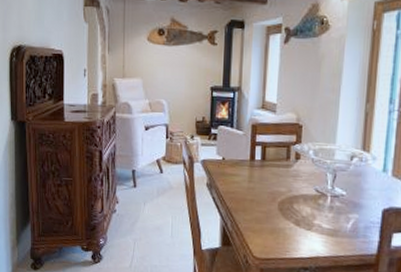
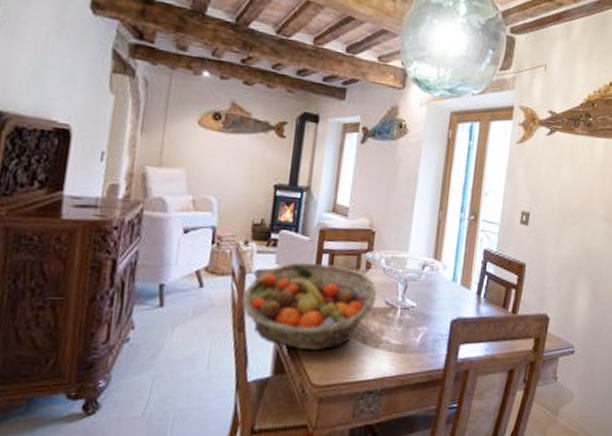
fruit basket: none [192,153,307,230] -> present [241,261,377,351]

